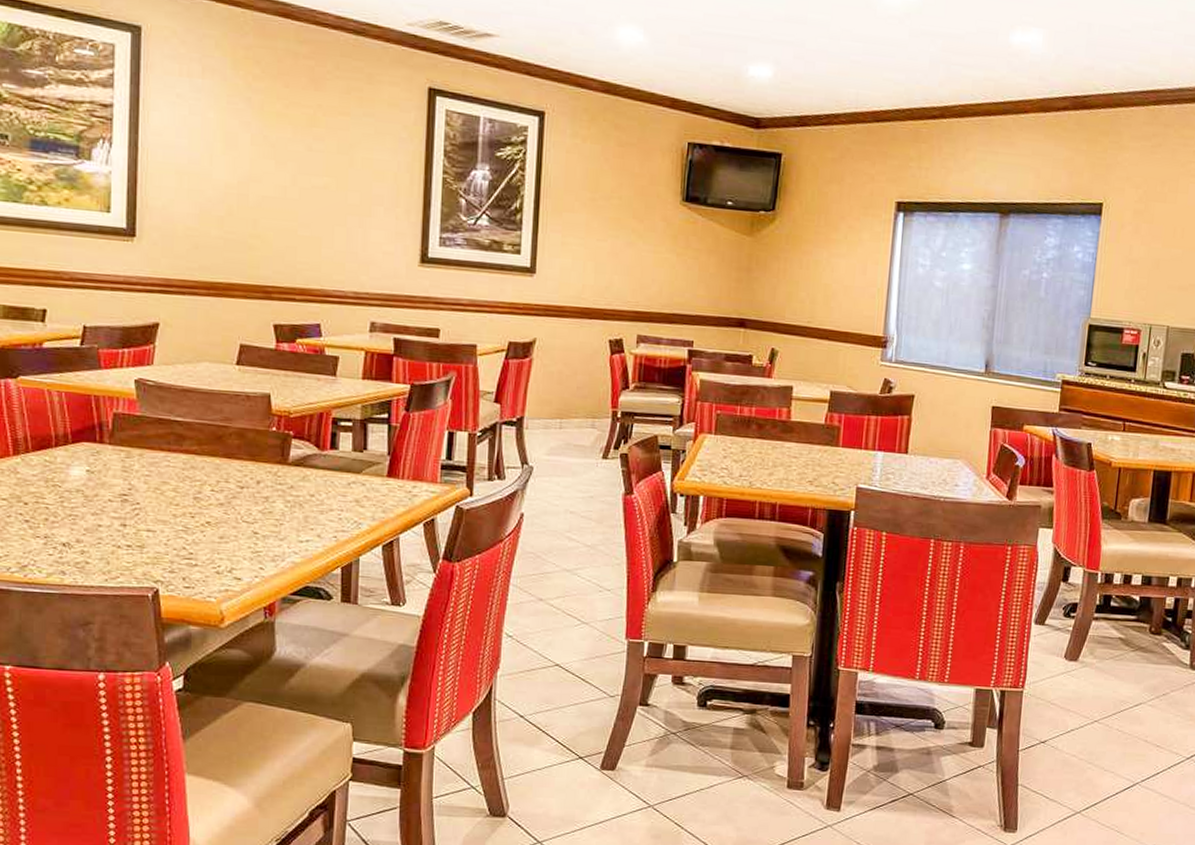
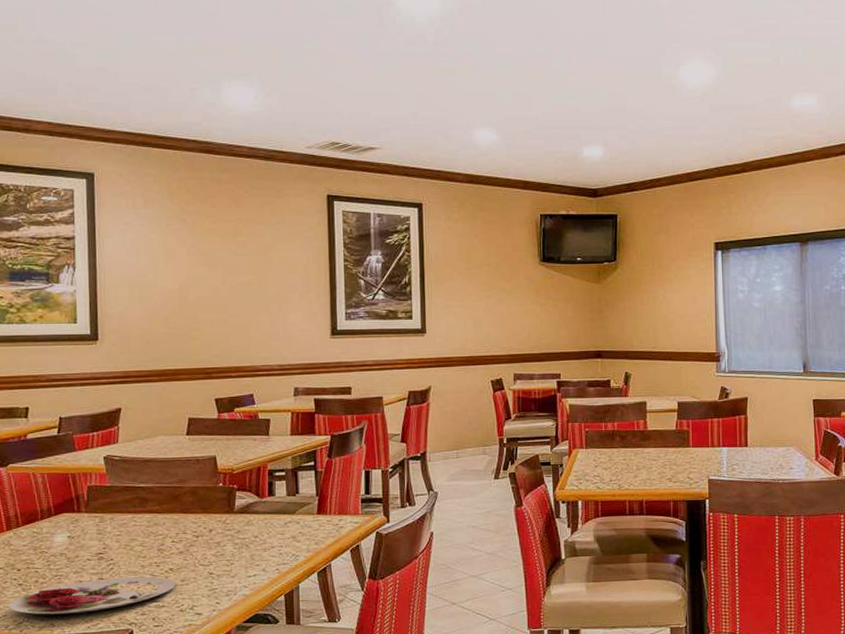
plate: none [11,525,213,563] -> present [8,576,176,615]

